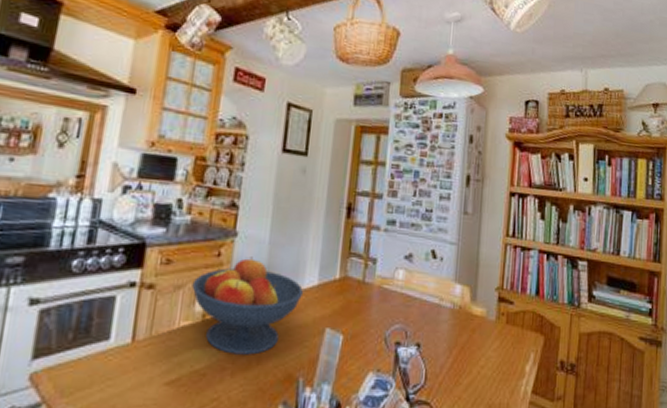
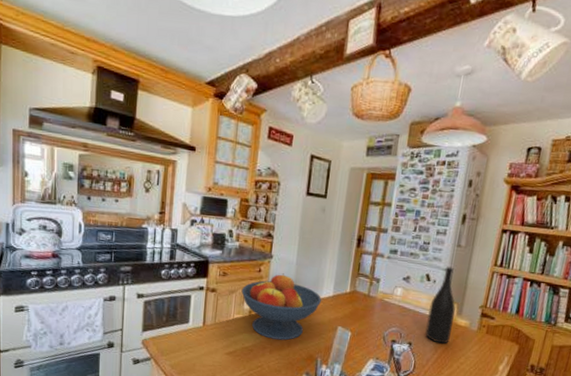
wine bottle: none [436,239,469,342] -> present [425,266,456,344]

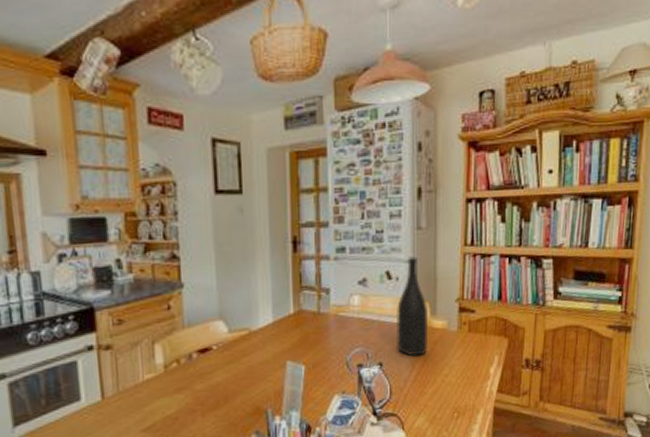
fruit bowl: present [241,273,322,341] -> none [148,305,260,397]

